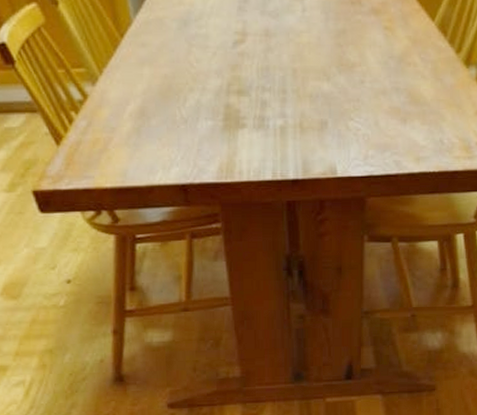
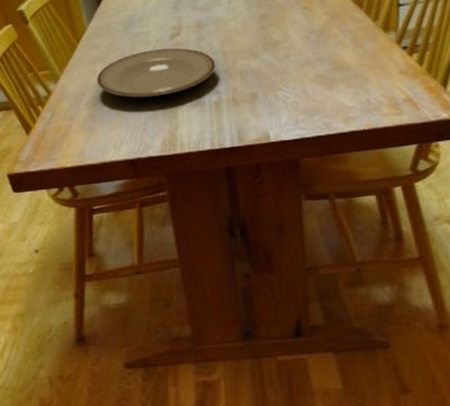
plate: none [143,57,284,114] -> present [96,48,216,98]

